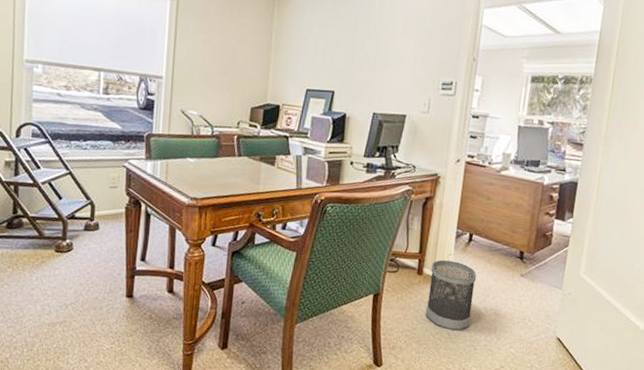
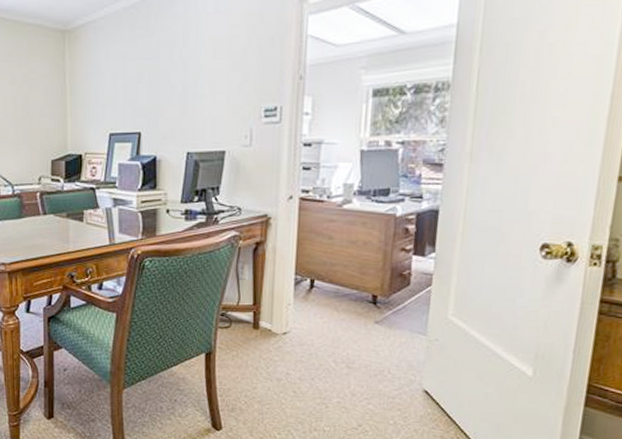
wastebasket: present [425,260,477,331] -> none [266,311,323,388]

